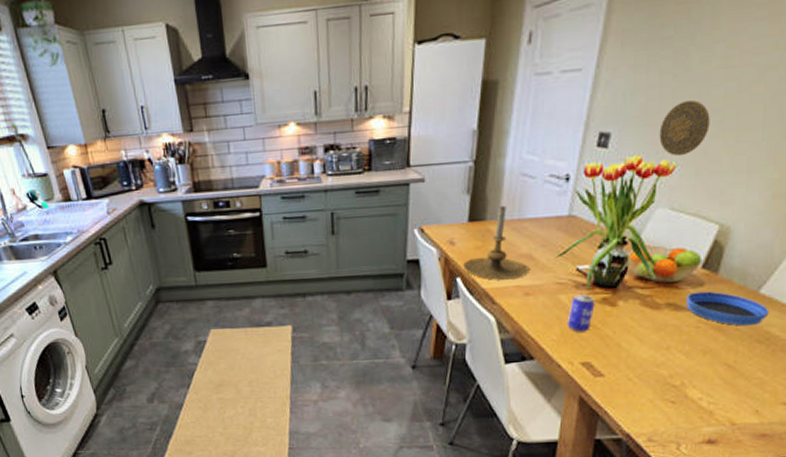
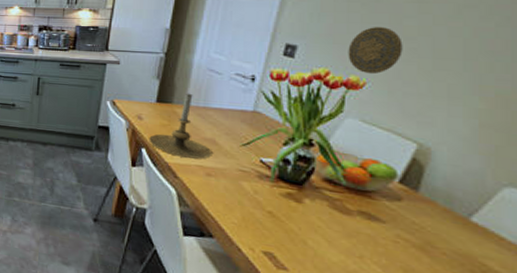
beer can: present [567,293,595,332] -> none [248,184,279,222]
bowl: present [686,291,769,326] -> none [382,205,484,254]

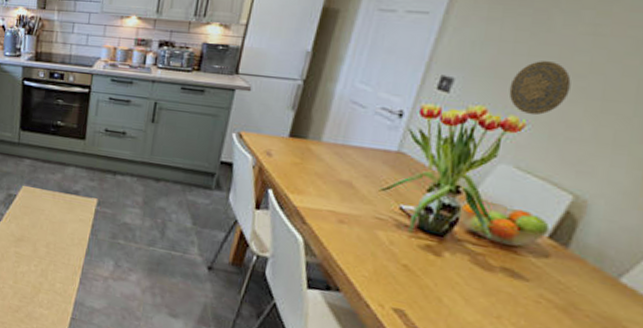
candle holder: present [149,93,212,160] -> none [277,127,348,204]

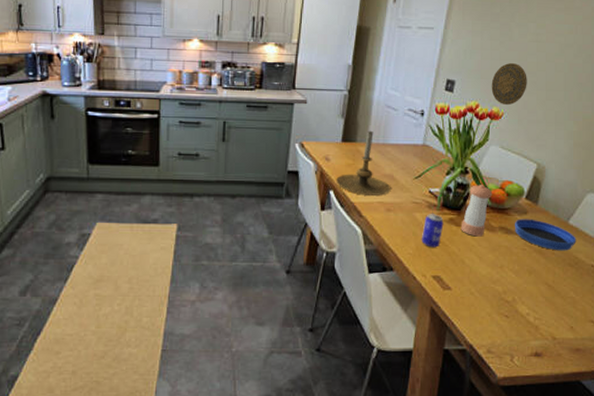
candle holder: none [277,127,348,204] -> present [336,130,391,197]
beer can: none [381,234,417,276] -> present [421,213,444,248]
pepper shaker: none [441,209,496,275] -> present [461,185,493,237]
bowl: none [526,261,632,317] -> present [515,219,577,251]

